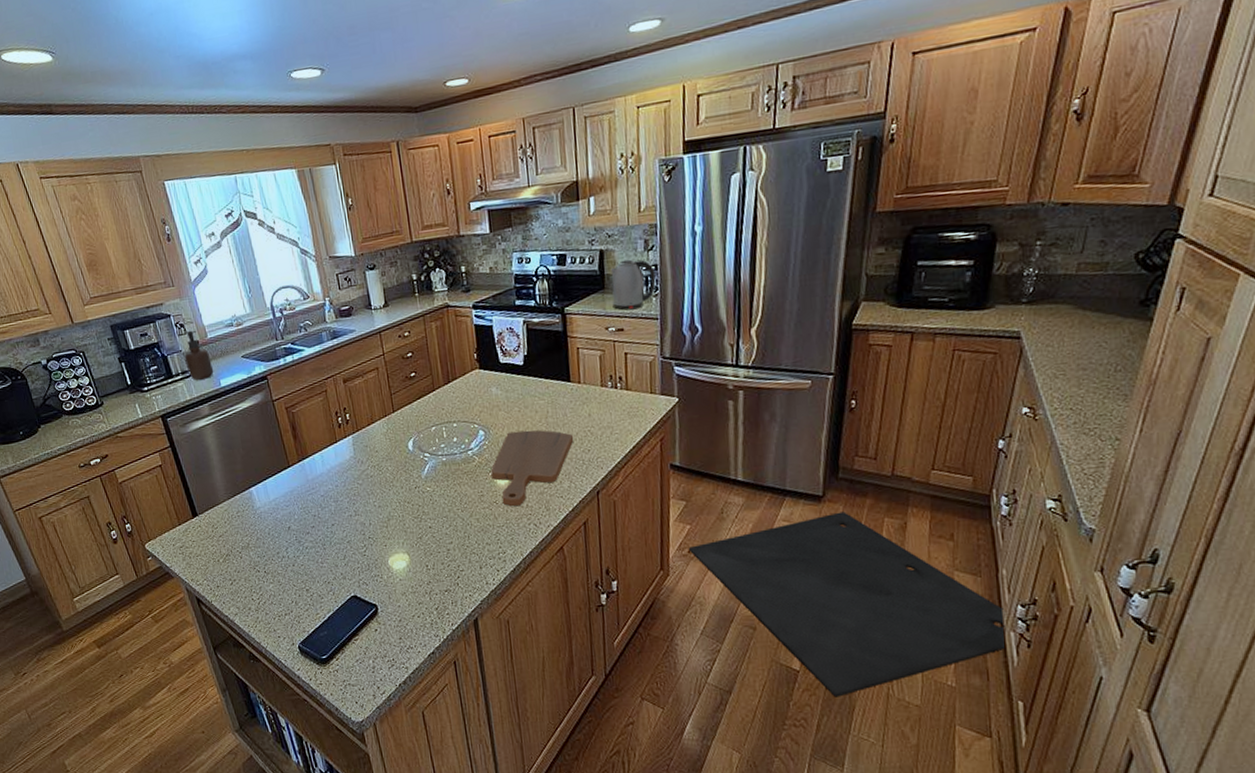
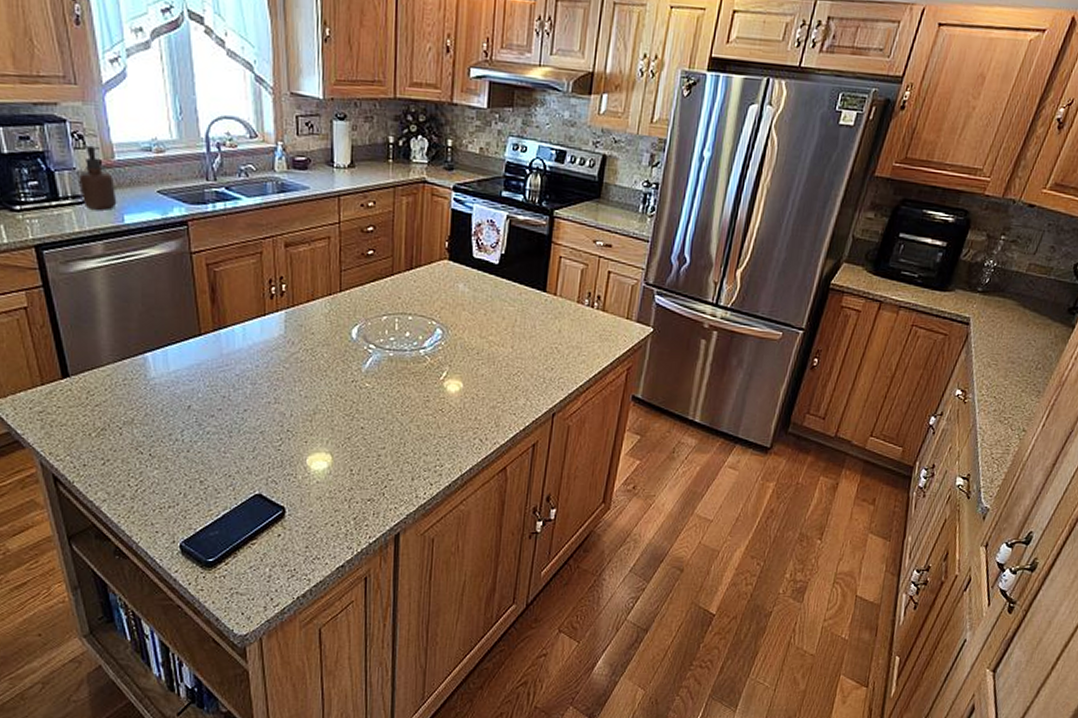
cutting board: present [490,430,574,507] -> none [441,335,539,418]
kettle: present [610,259,656,311] -> none [605,171,656,227]
door mat: present [688,511,1005,697] -> none [633,465,902,642]

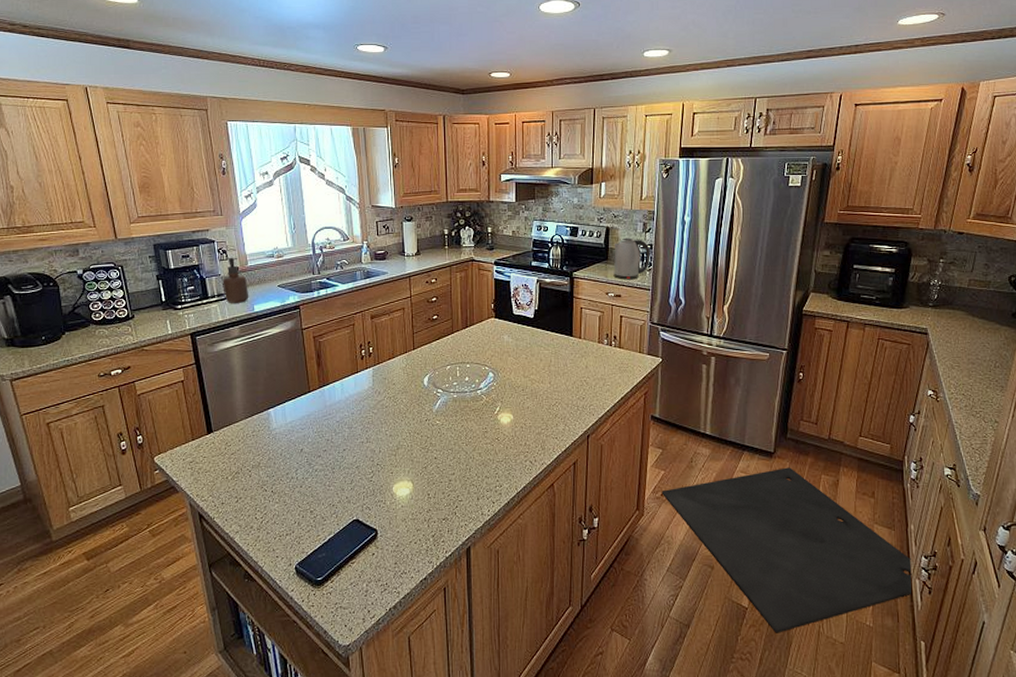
kettle: none [605,171,656,227] -> present [613,237,650,280]
door mat: none [633,465,902,642] -> present [661,467,912,633]

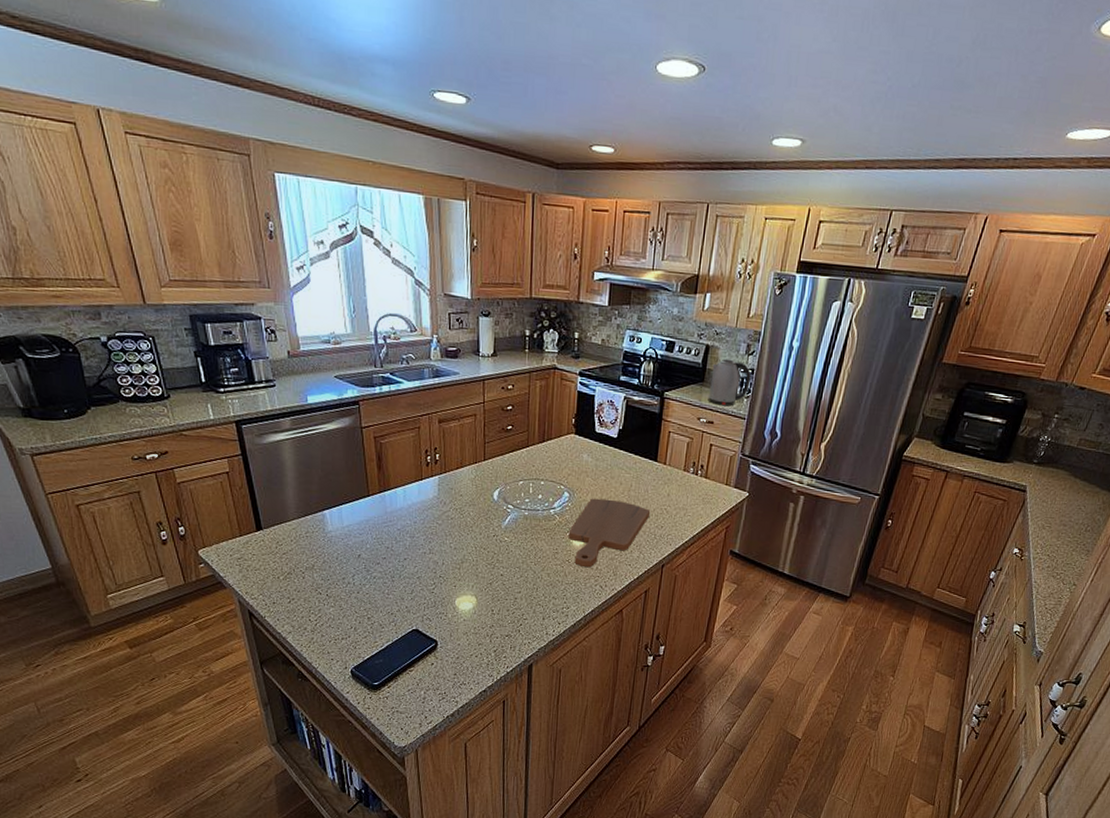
soap dispenser: present [223,257,249,303] -> none [271,338,302,392]
cutting board: none [496,376,571,444] -> present [568,498,651,568]
door mat: present [661,467,912,633] -> none [731,612,965,764]

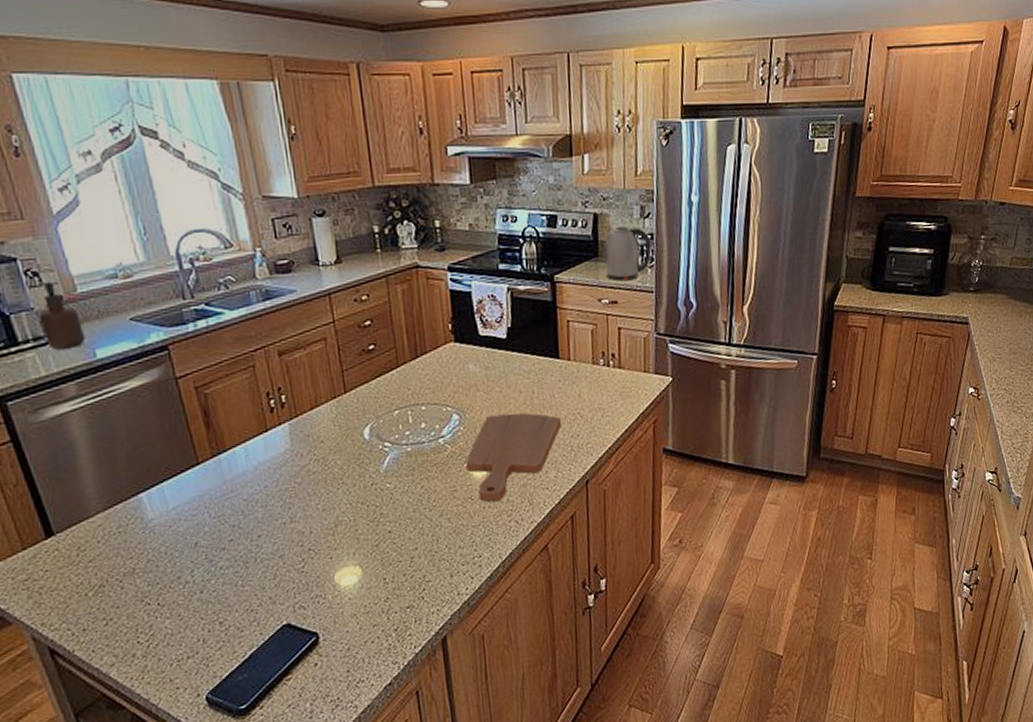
soap dispenser: none [271,338,302,392] -> present [39,281,86,349]

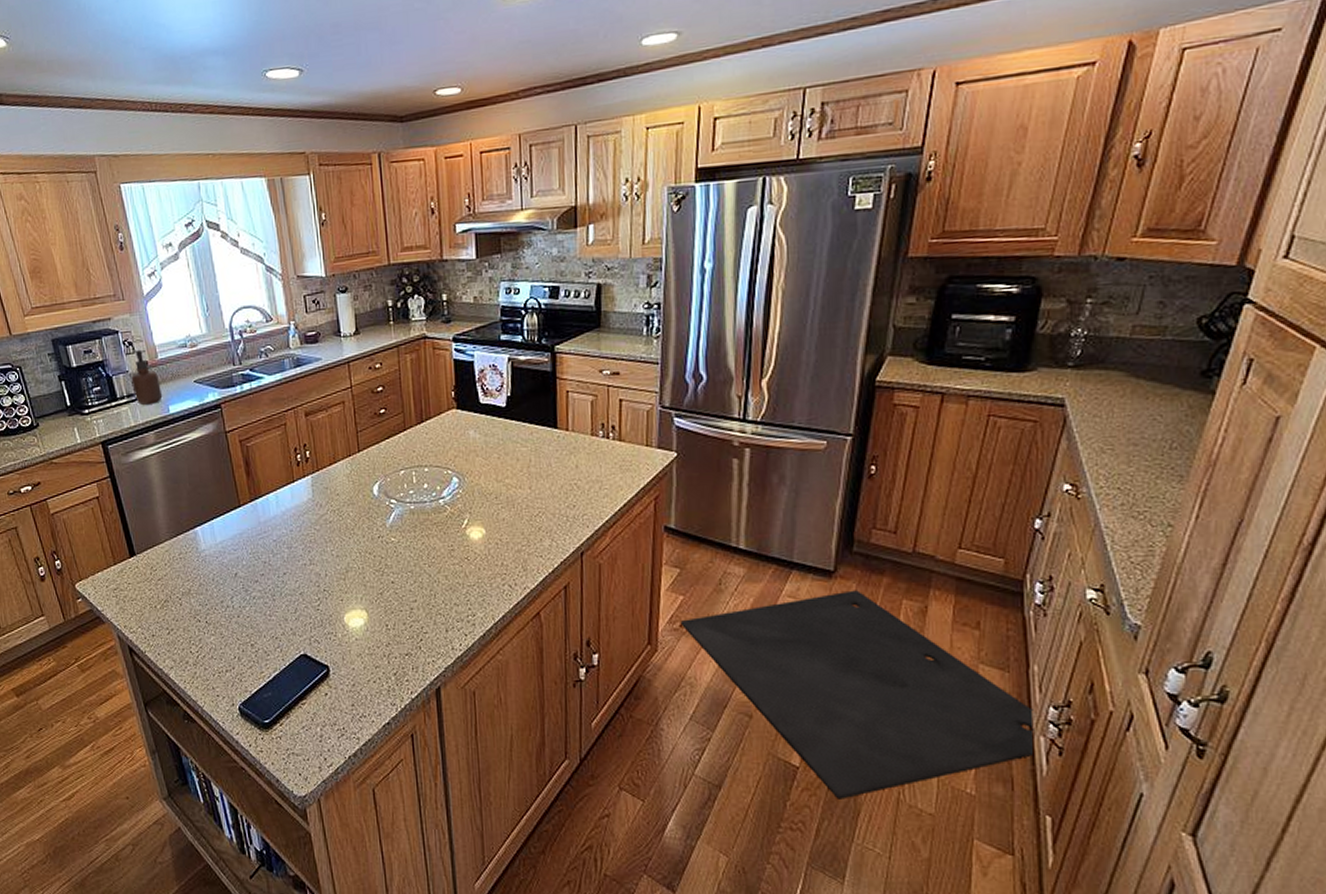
cutting board: present [465,413,562,502] -> none [463,479,558,565]
kettle: present [604,226,652,282] -> none [608,296,658,353]
door mat: none [679,491,954,679] -> present [680,590,1034,799]

